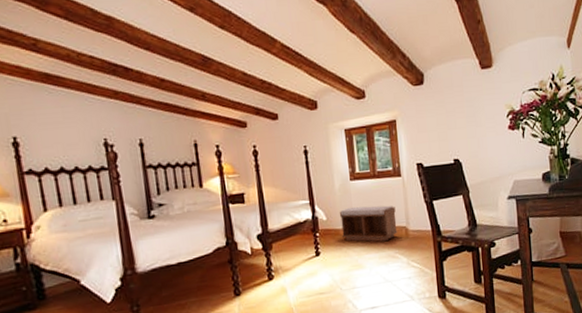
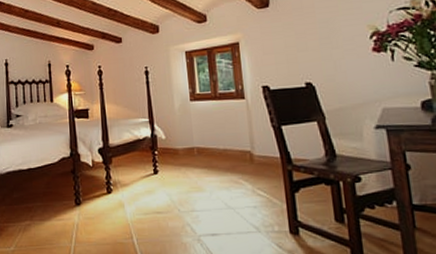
bench: present [339,205,398,242] -> none [178,127,241,166]

